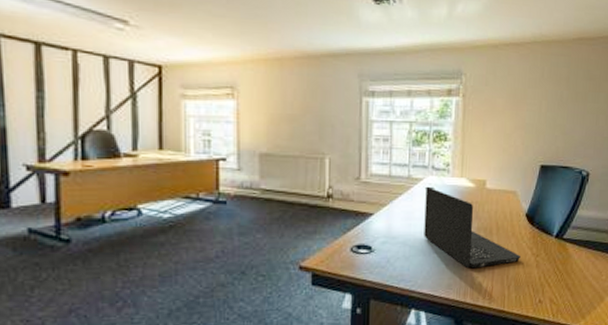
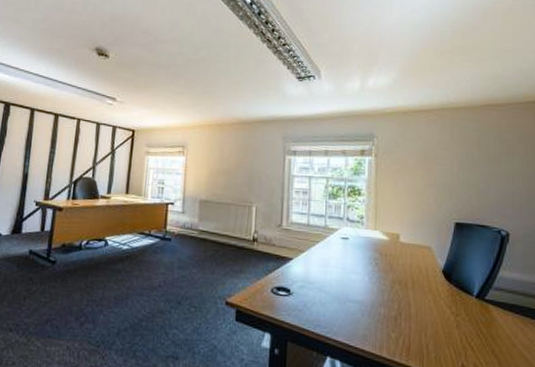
laptop: present [424,186,522,269] -> none [339,236,440,322]

